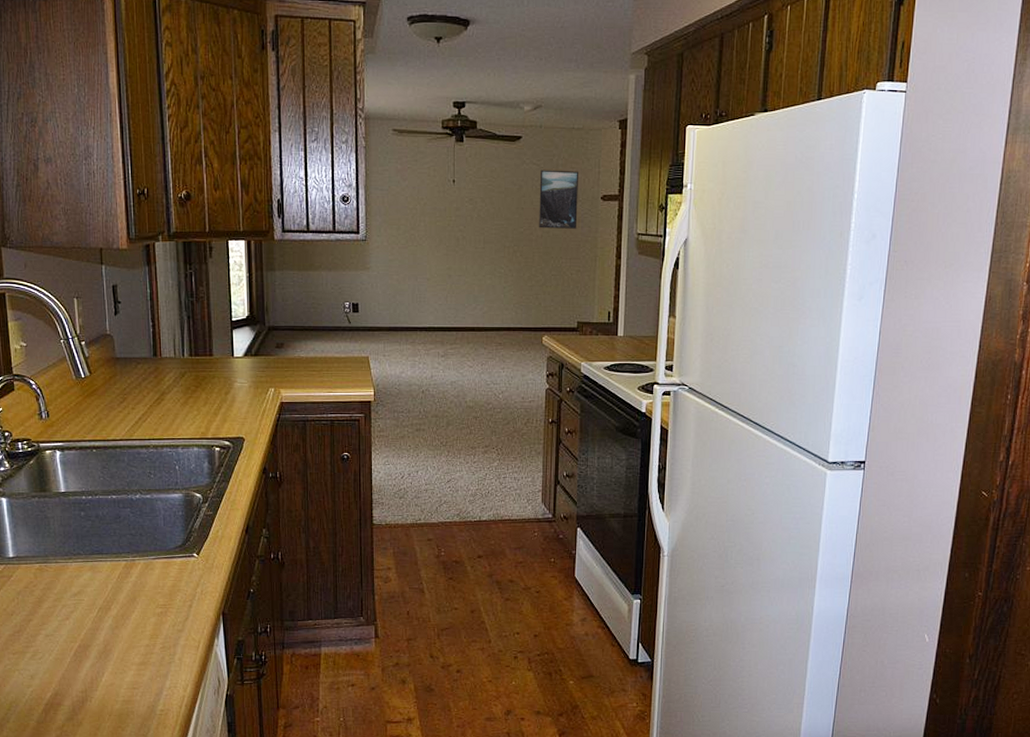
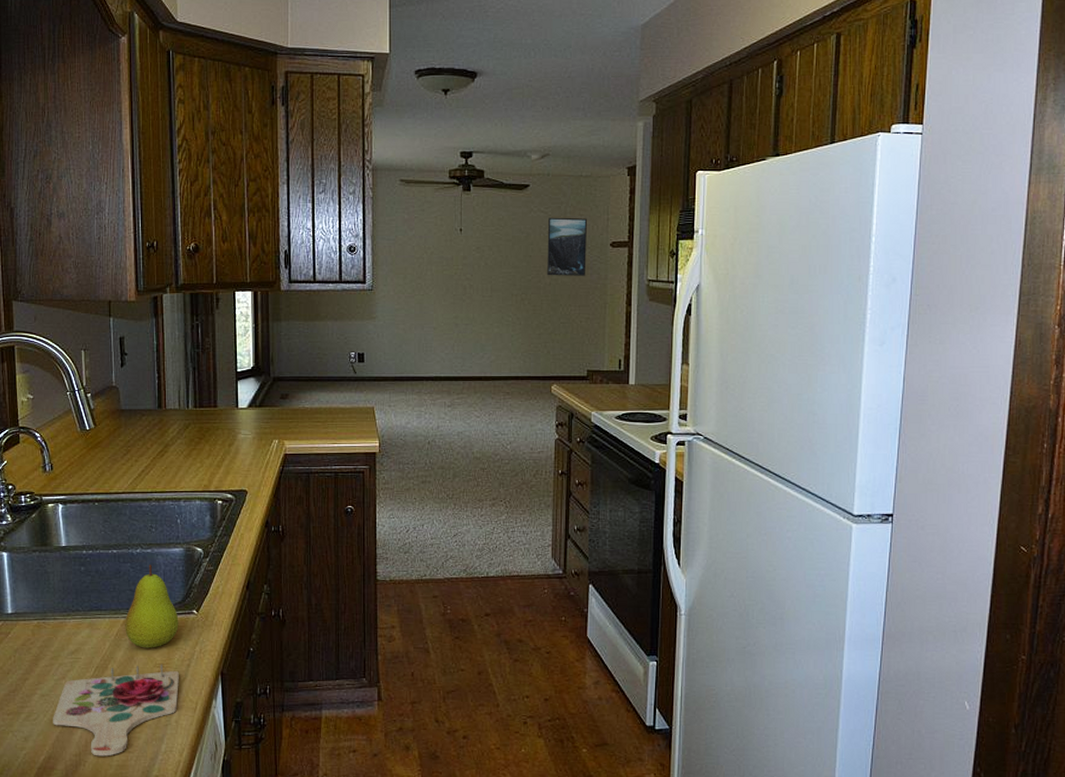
cutting board: none [58,605,182,693] -> present [53,664,179,757]
fruit: none [126,510,180,590] -> present [125,565,179,648]

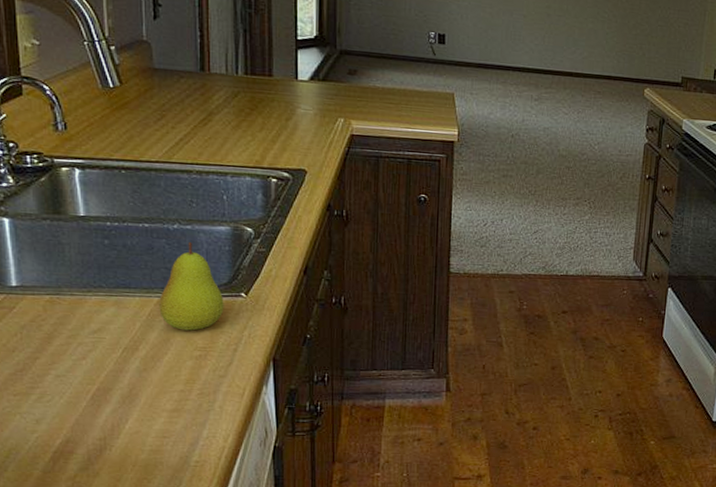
cutting board: present [53,664,179,757] -> none [71,347,224,441]

